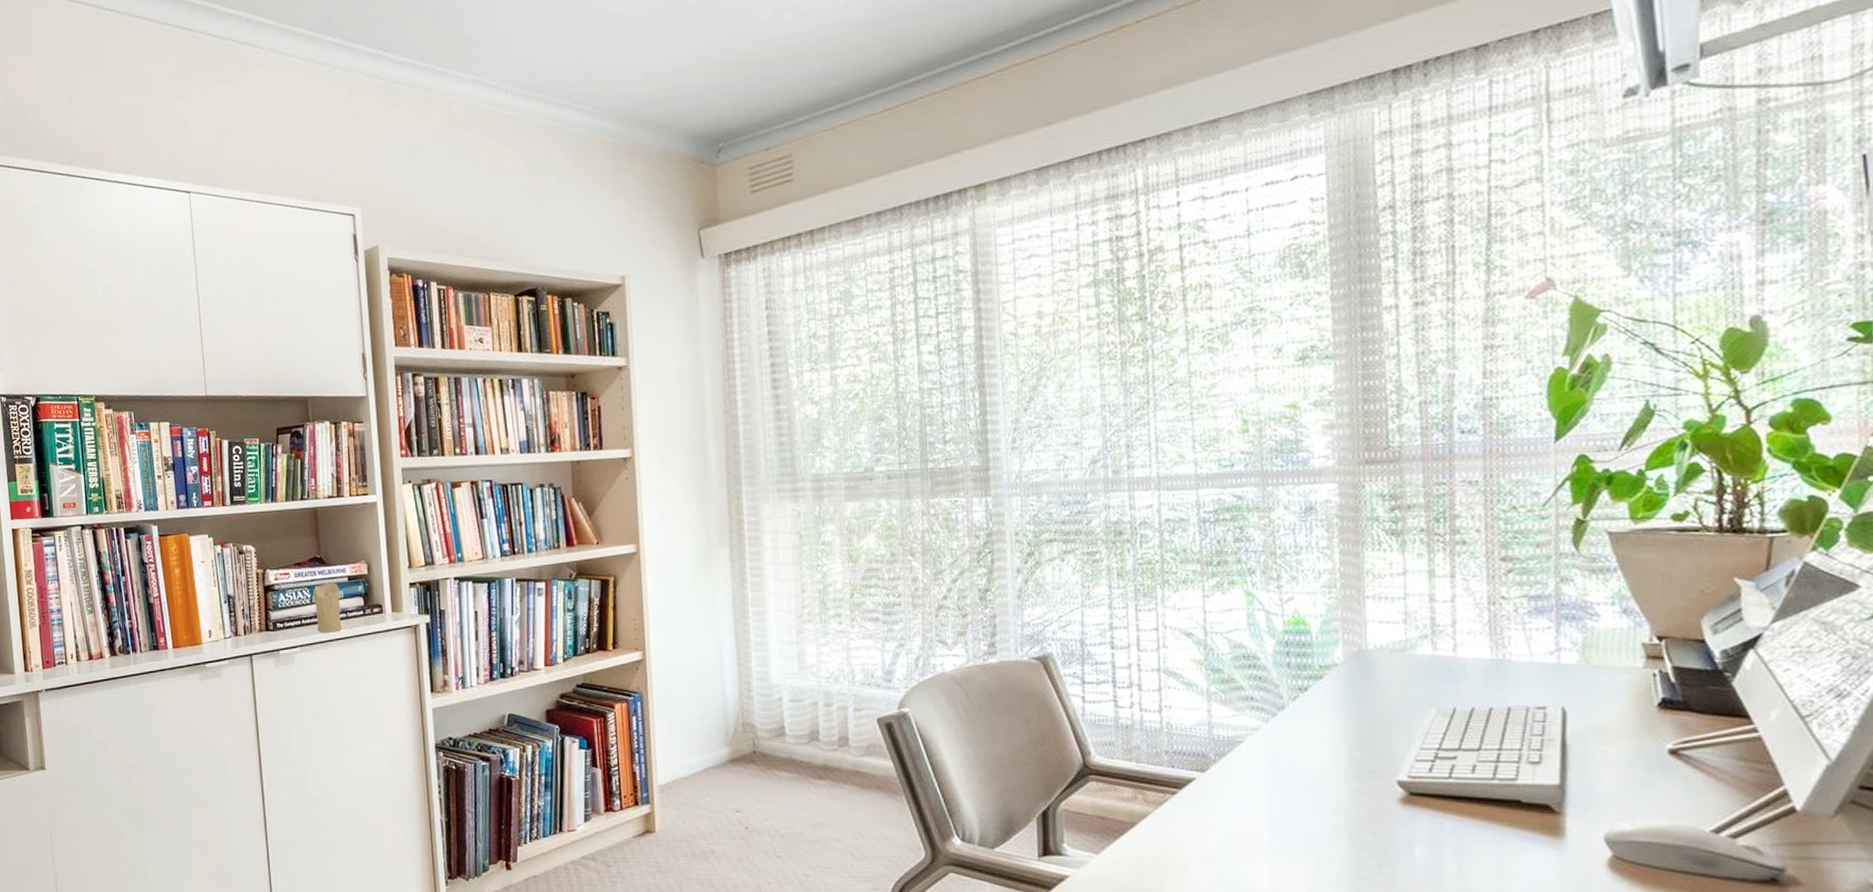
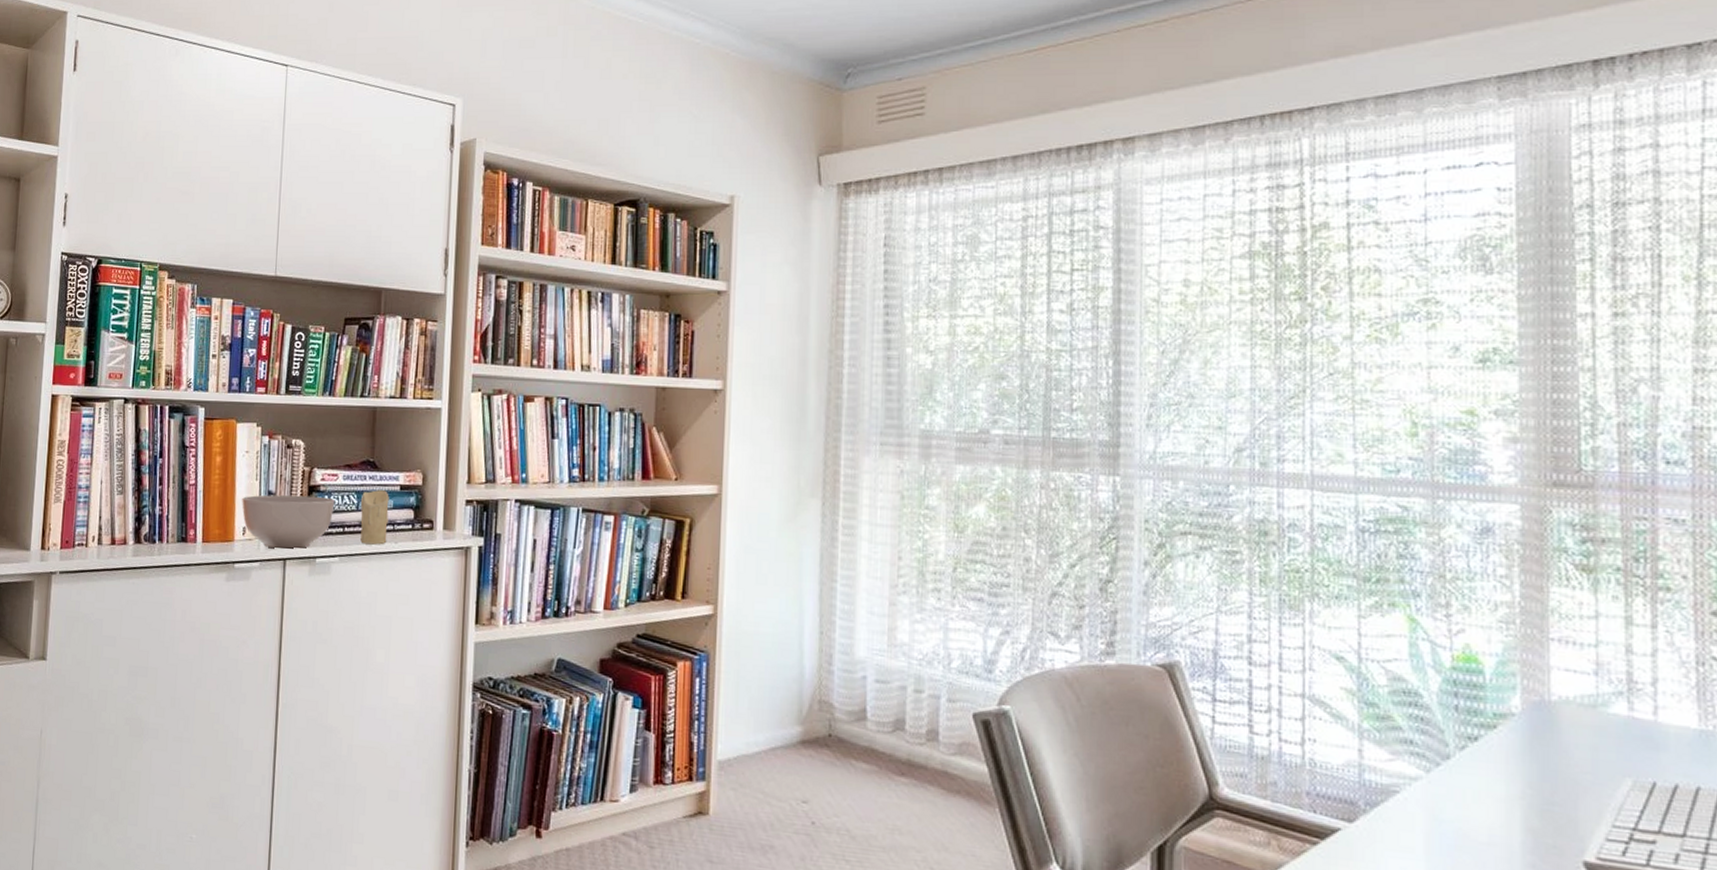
bowl: none [204,594,290,646] -> present [242,495,335,549]

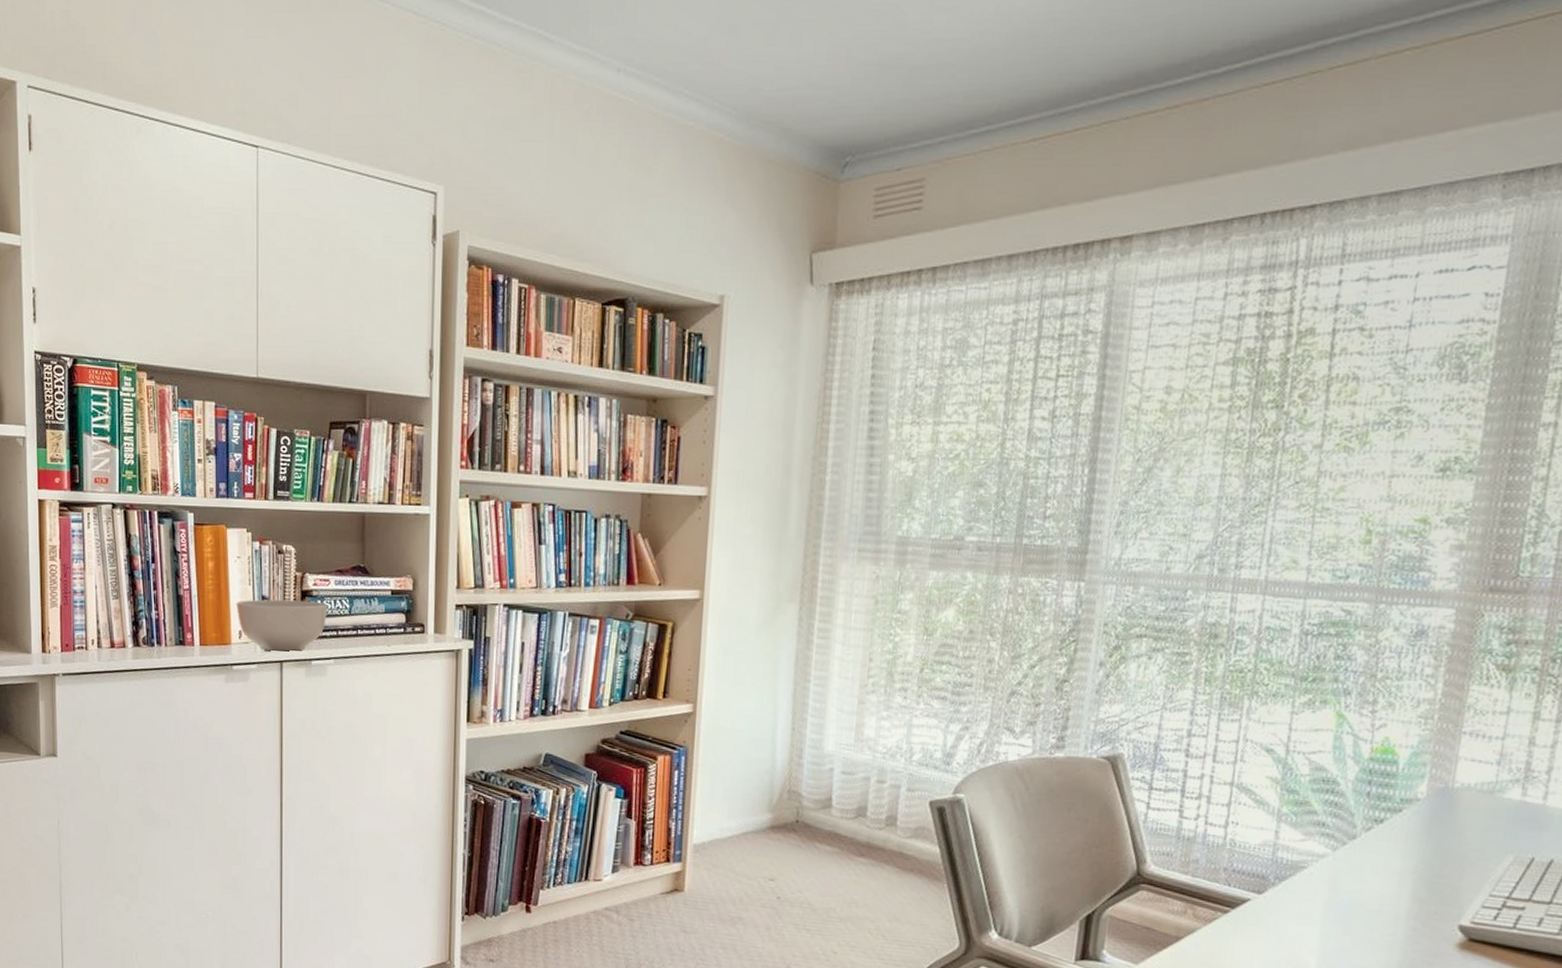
candle: present [360,490,389,545] -> none [353,595,381,648]

